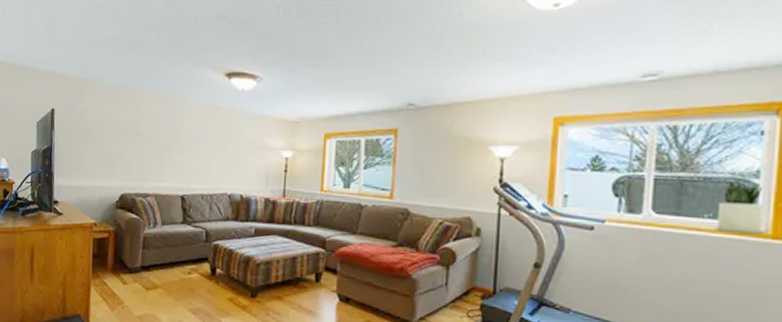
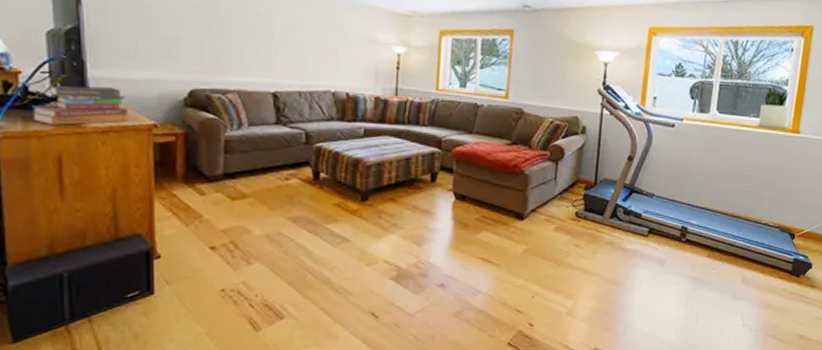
books: none [19,192,78,224] -> present [32,85,128,126]

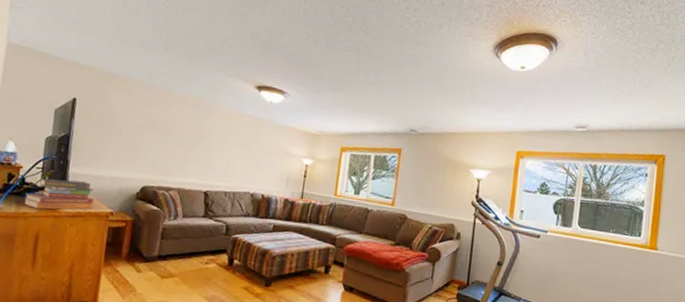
planter: present [756,88,790,130] -> none [615,207,646,246]

